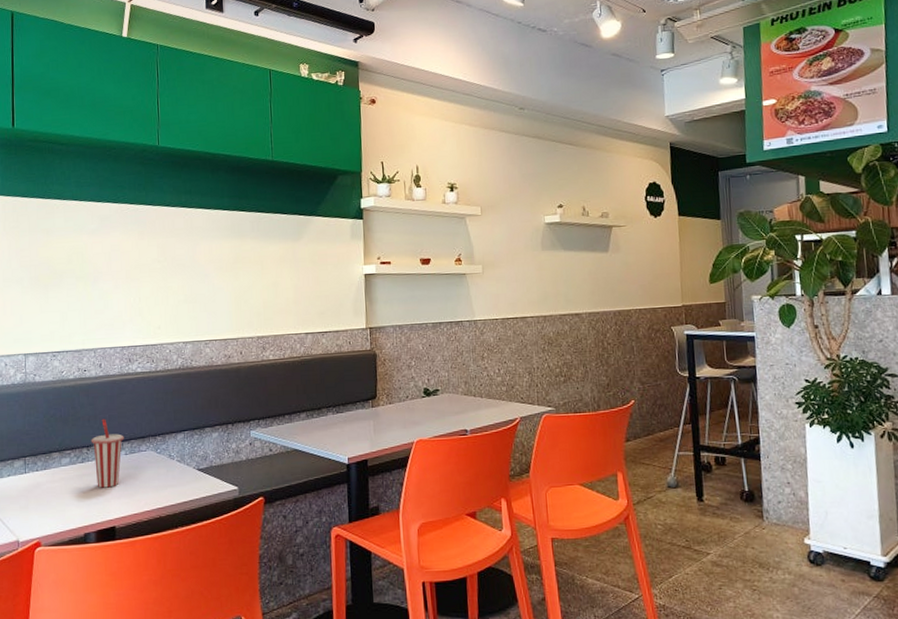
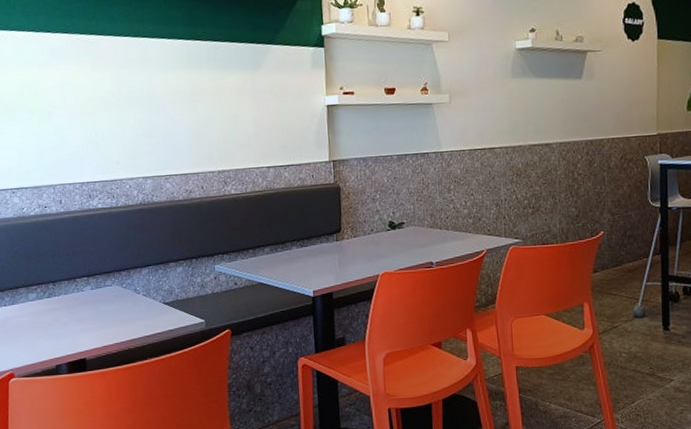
cup with straw: present [91,418,124,488] -> none [56,254,89,322]

